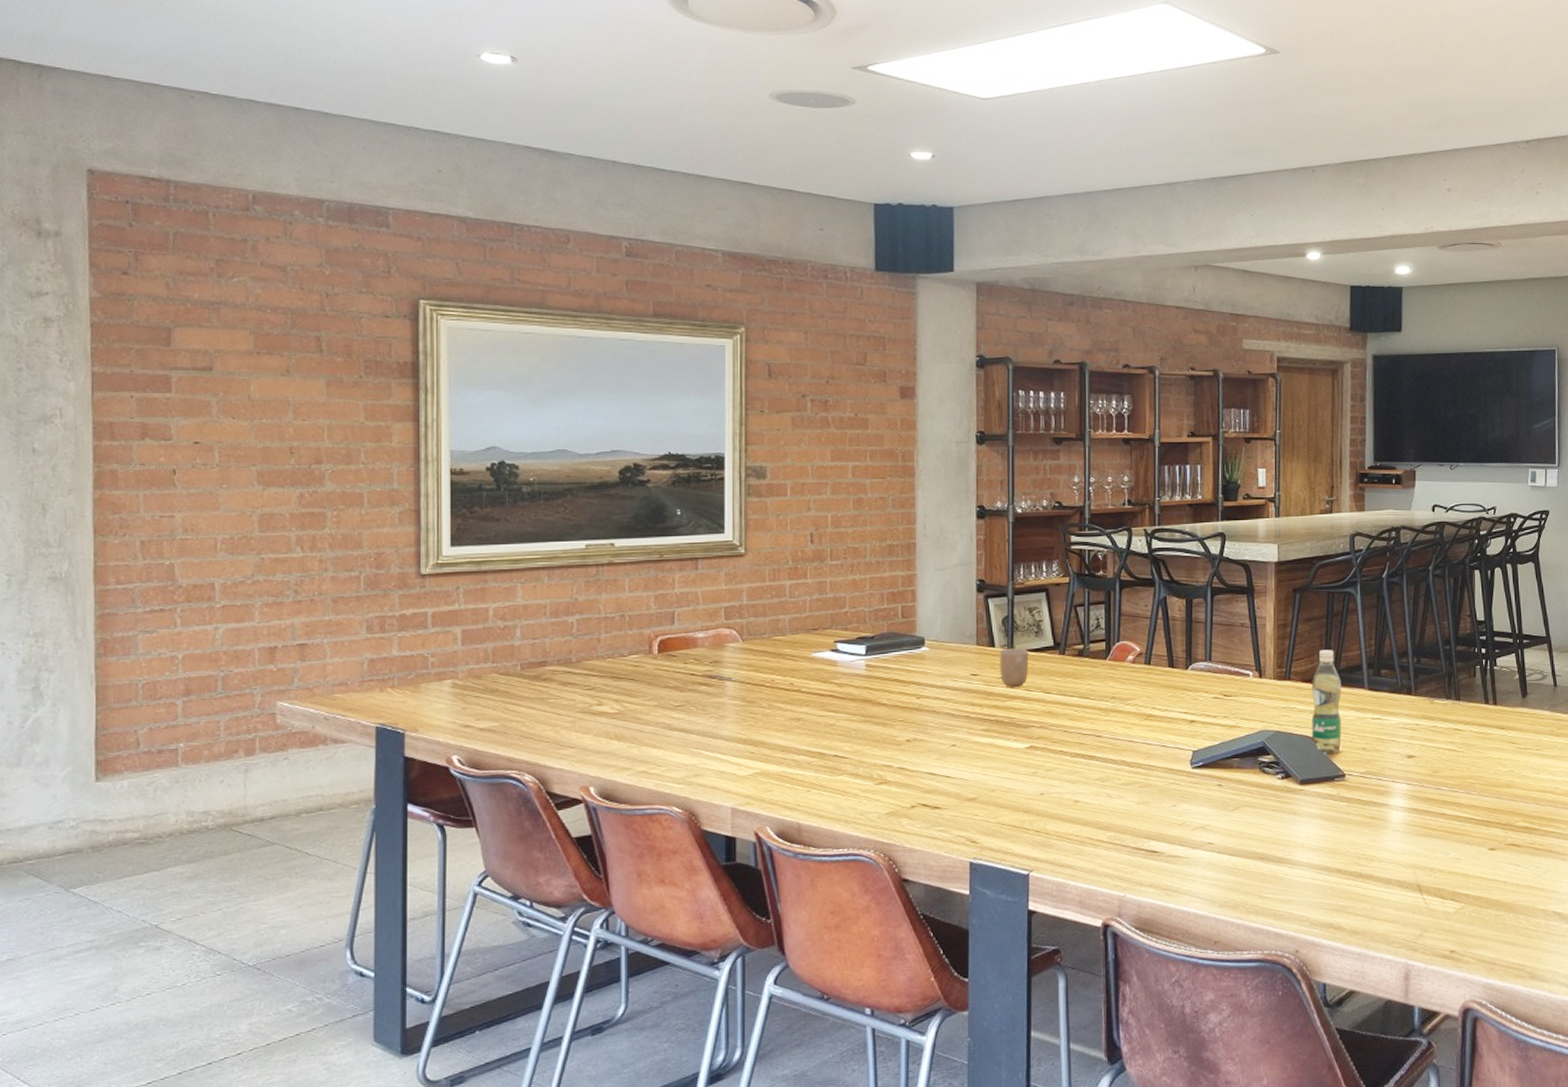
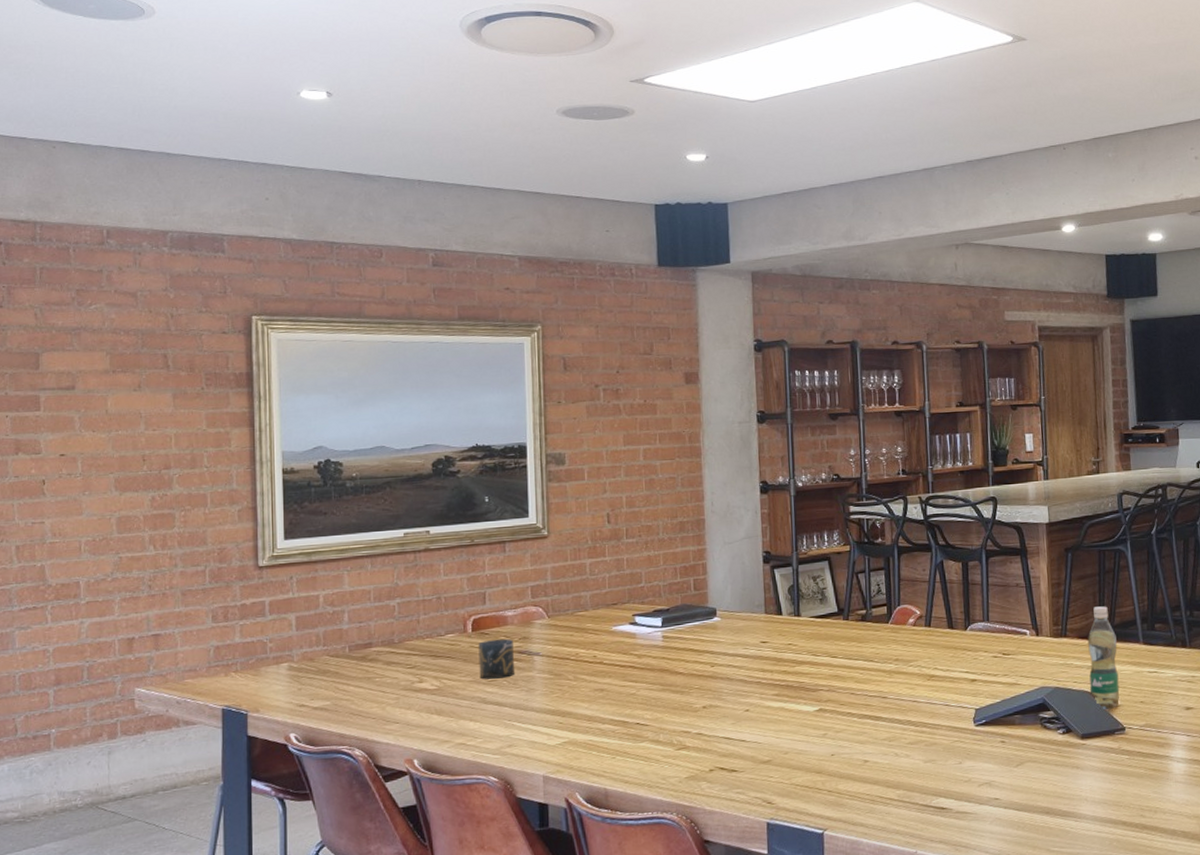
cup: none [665,661,705,704] -> present [478,638,516,679]
cup: present [1000,648,1029,687] -> none [787,615,815,653]

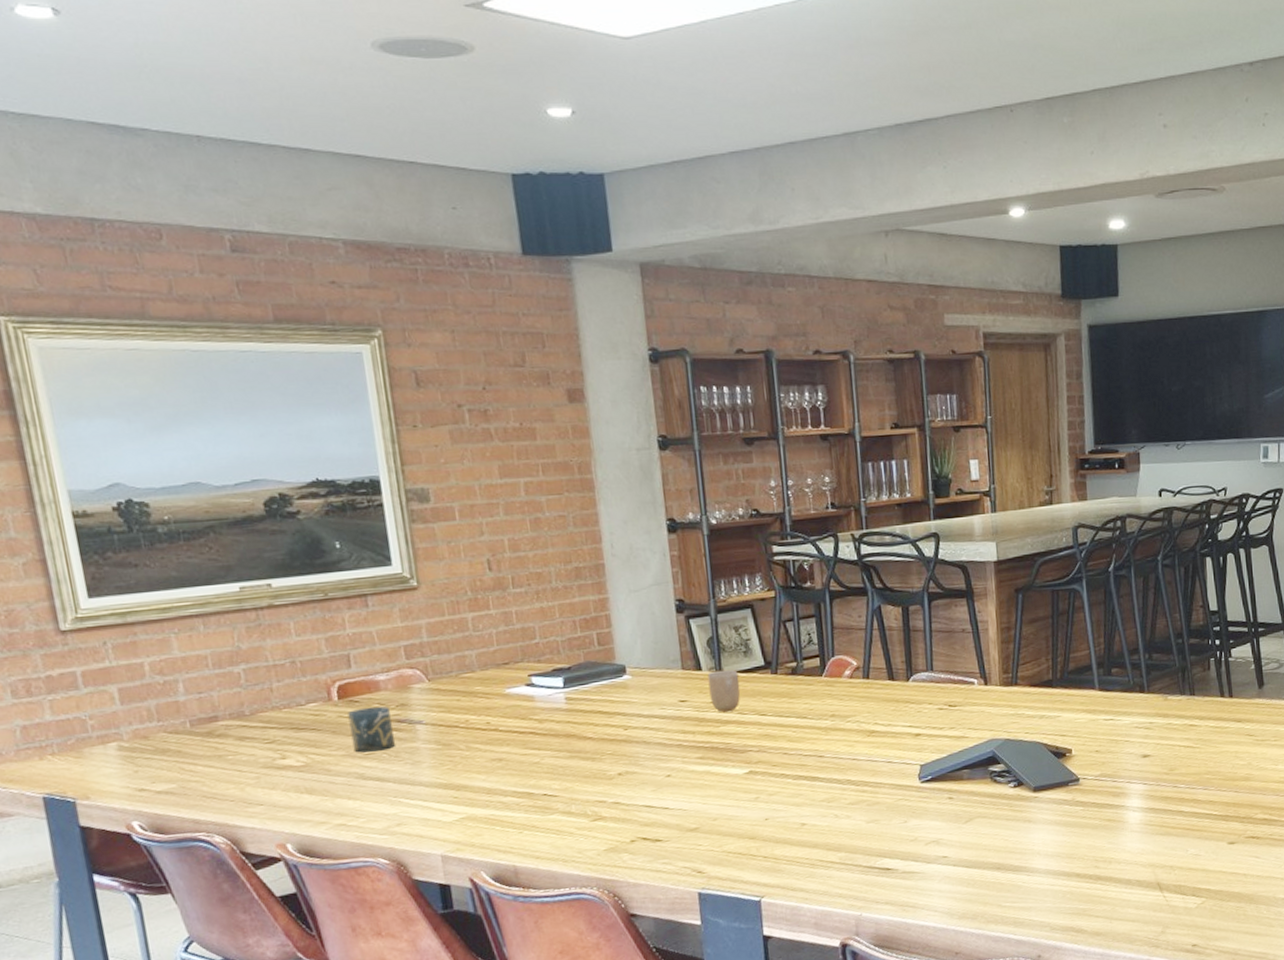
cup: none [787,615,815,653] -> present [707,669,741,712]
bottle: present [1087,606,1120,710] -> none [1040,651,1074,761]

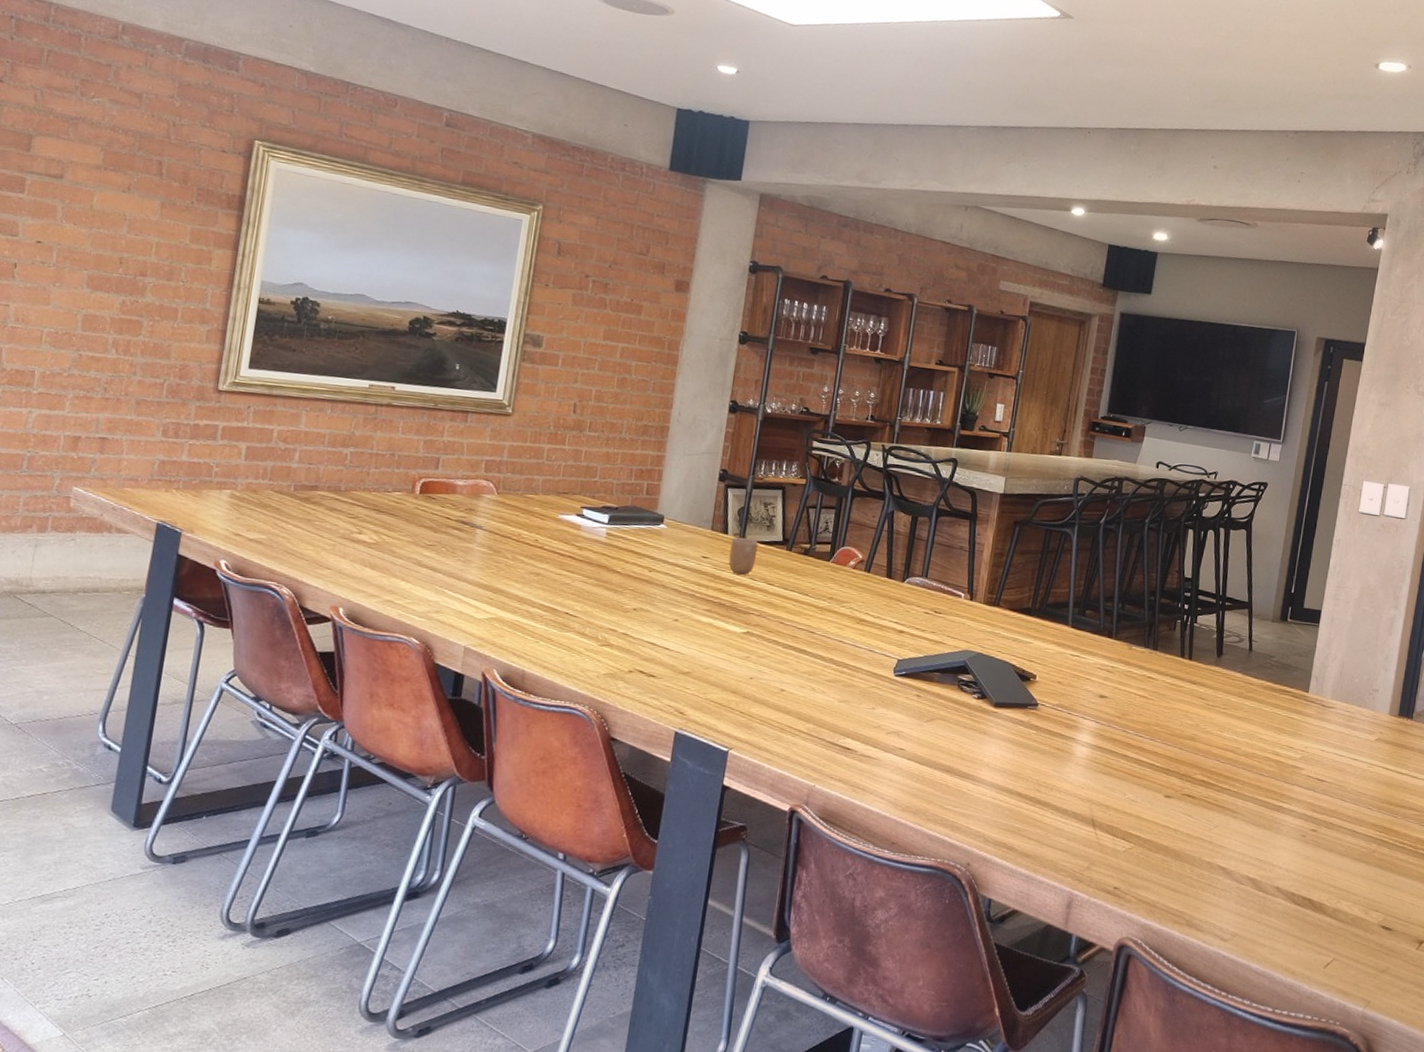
cup: present [347,706,396,753] -> none [419,505,459,545]

